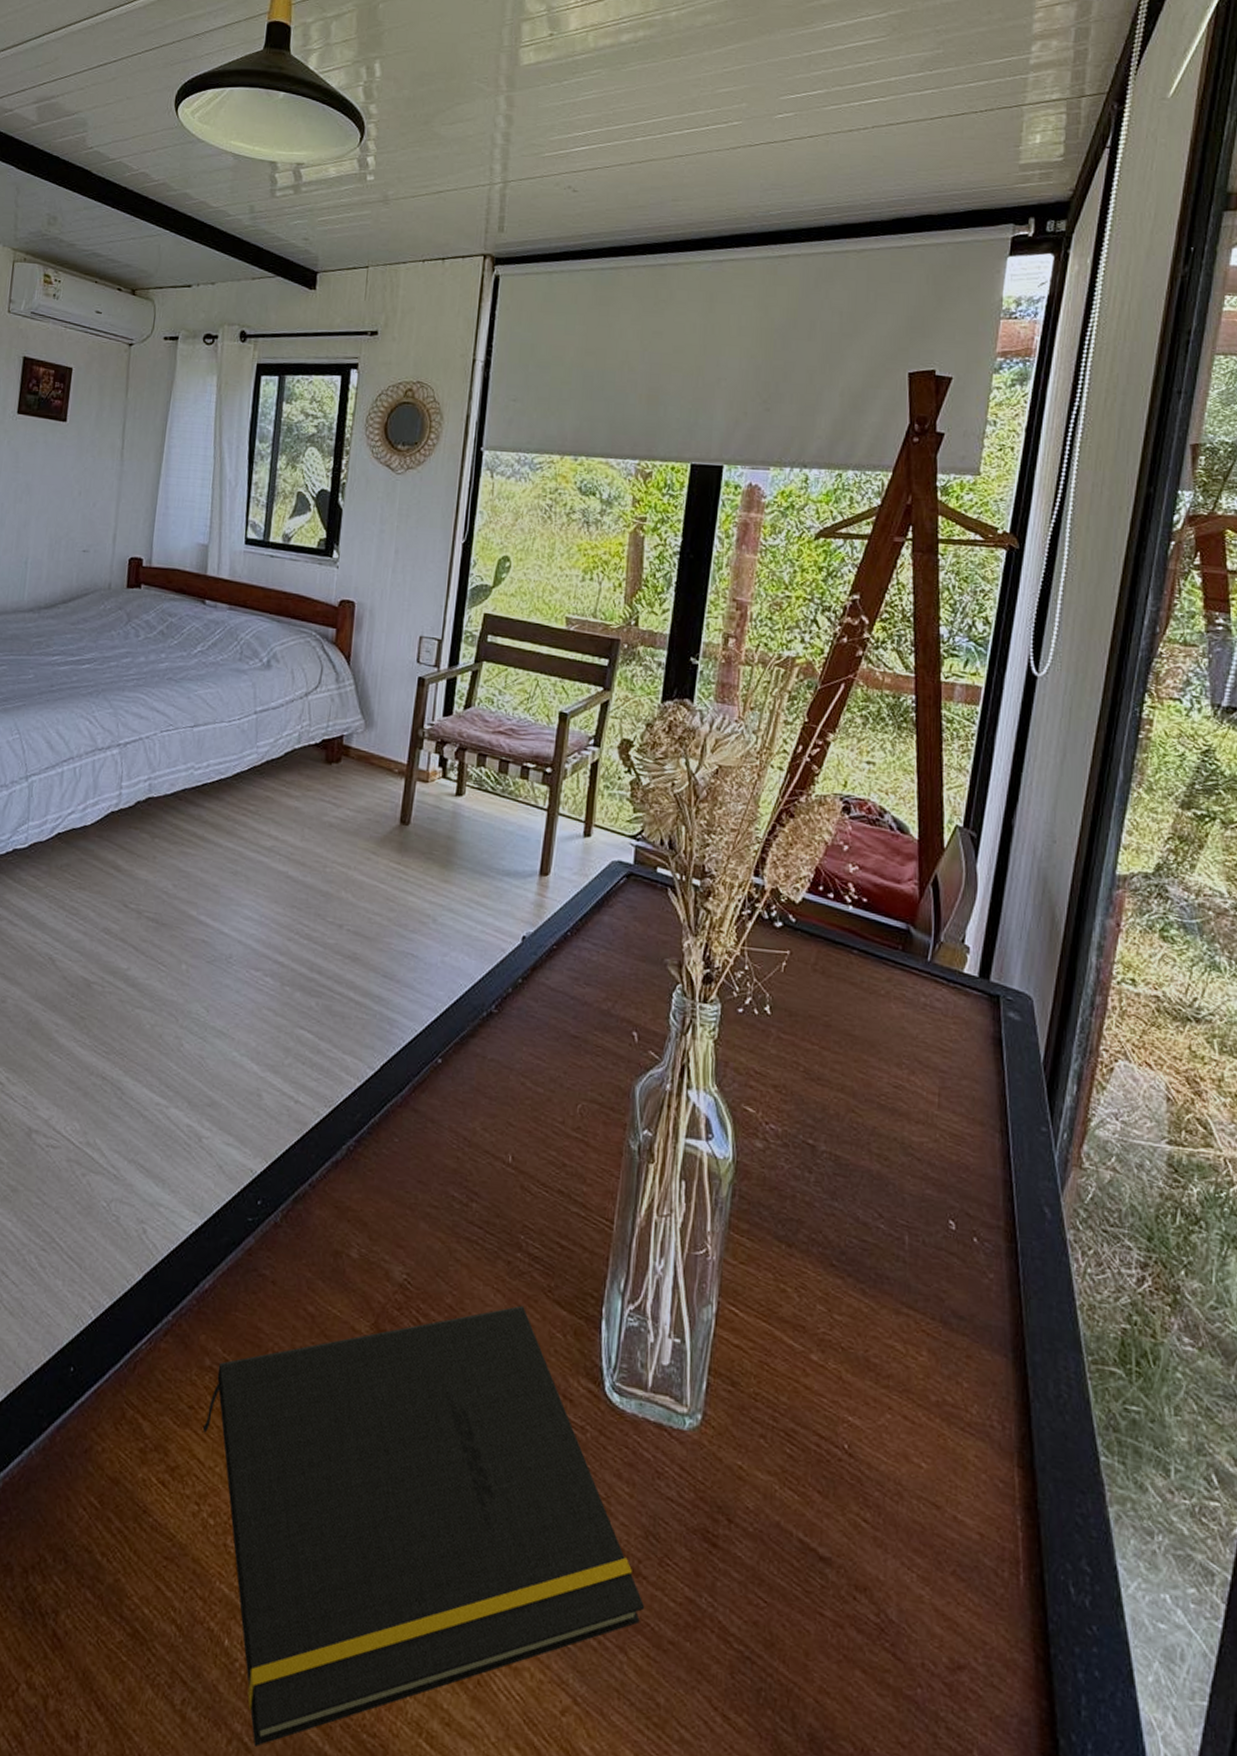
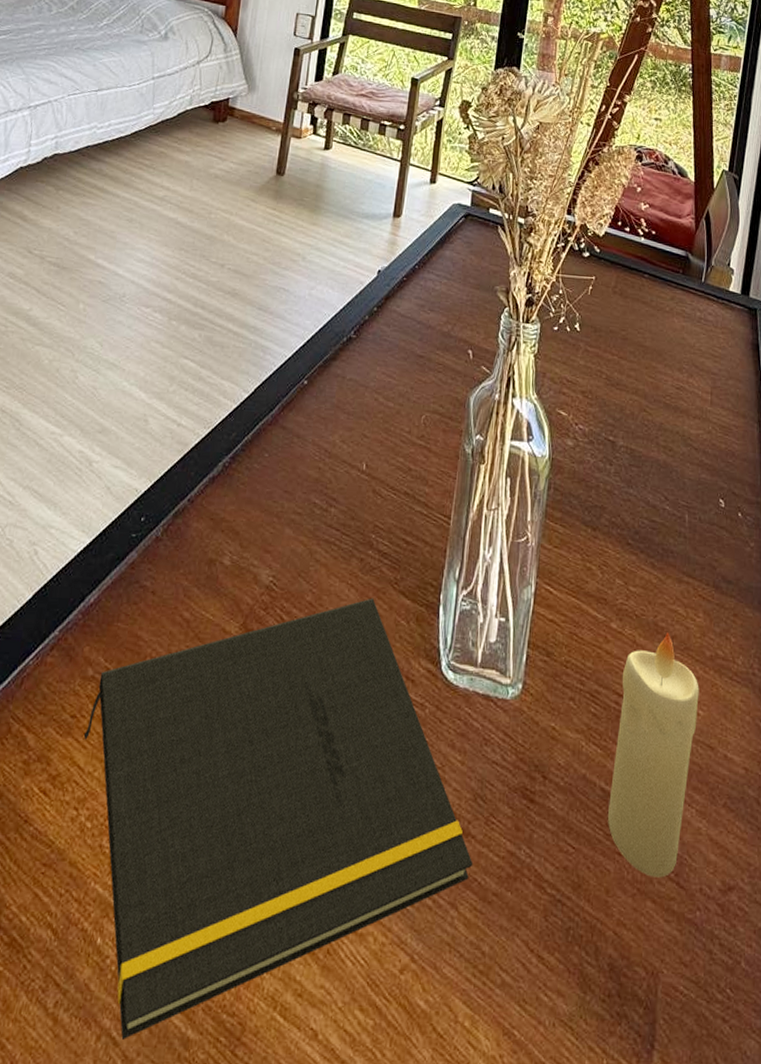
candle: none [807,1370,922,1647] -> present [608,632,699,878]

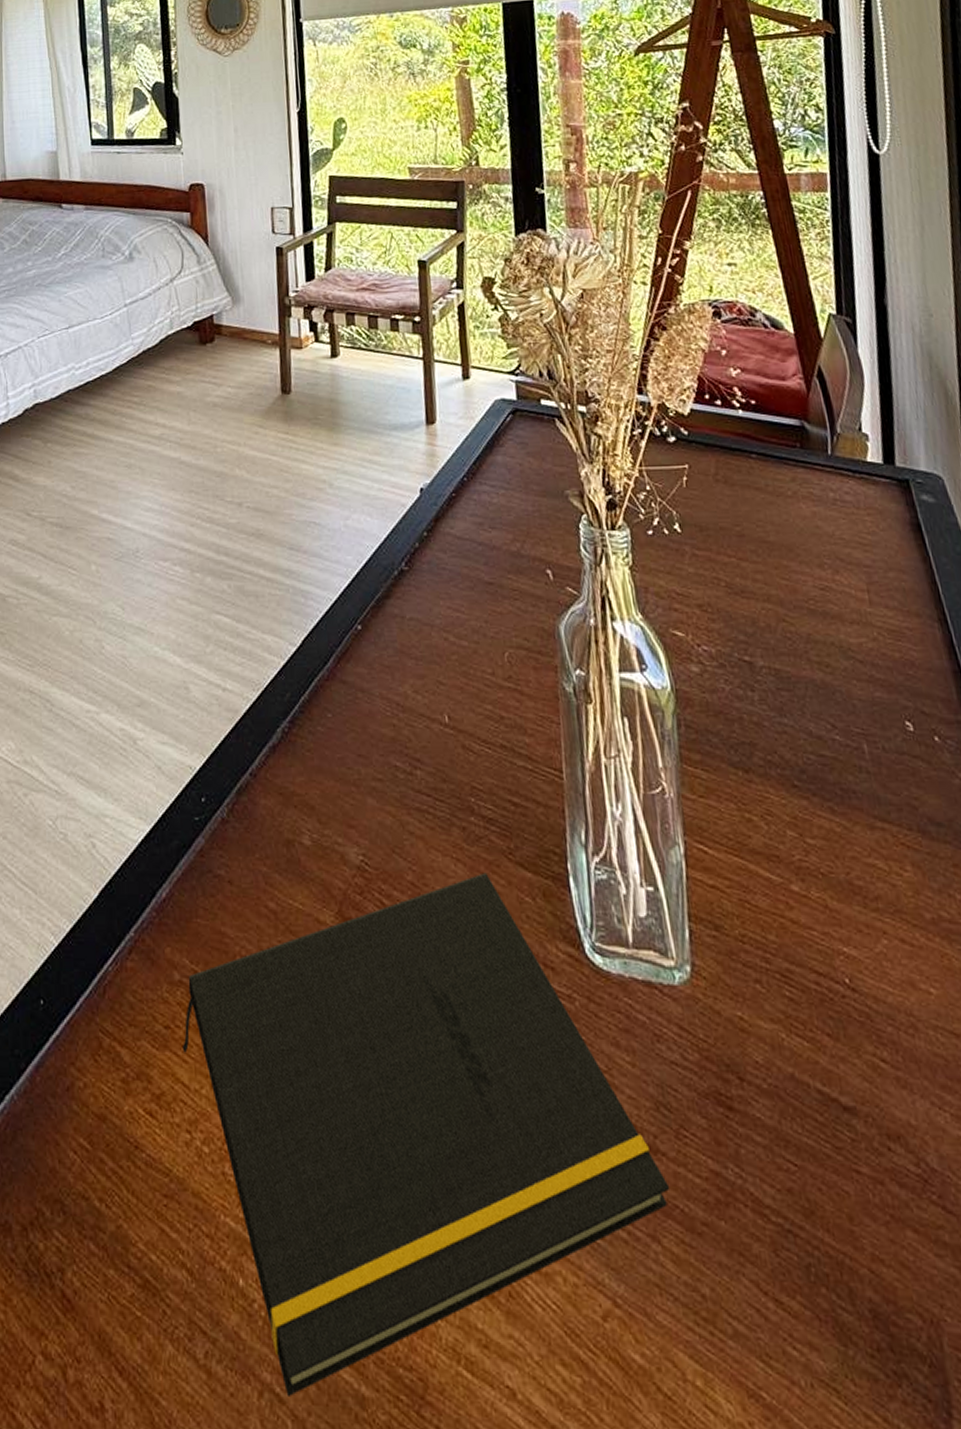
candle: present [608,632,699,878] -> none [817,892,937,1201]

